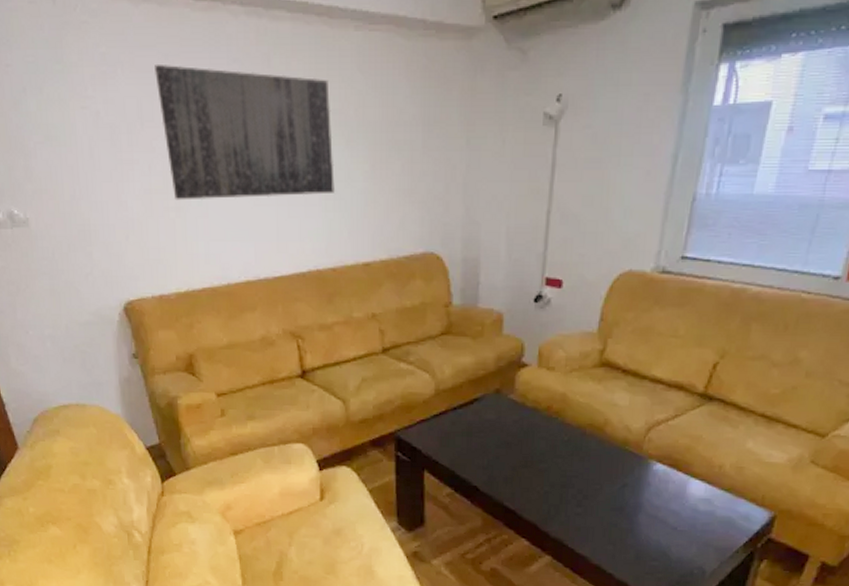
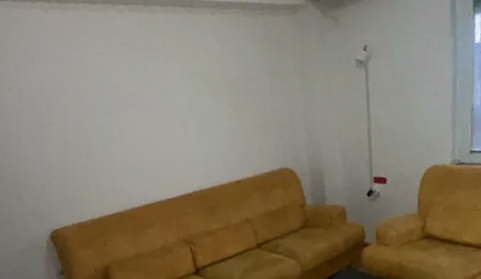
wall art: present [155,65,335,200] -> none [63,50,208,150]

